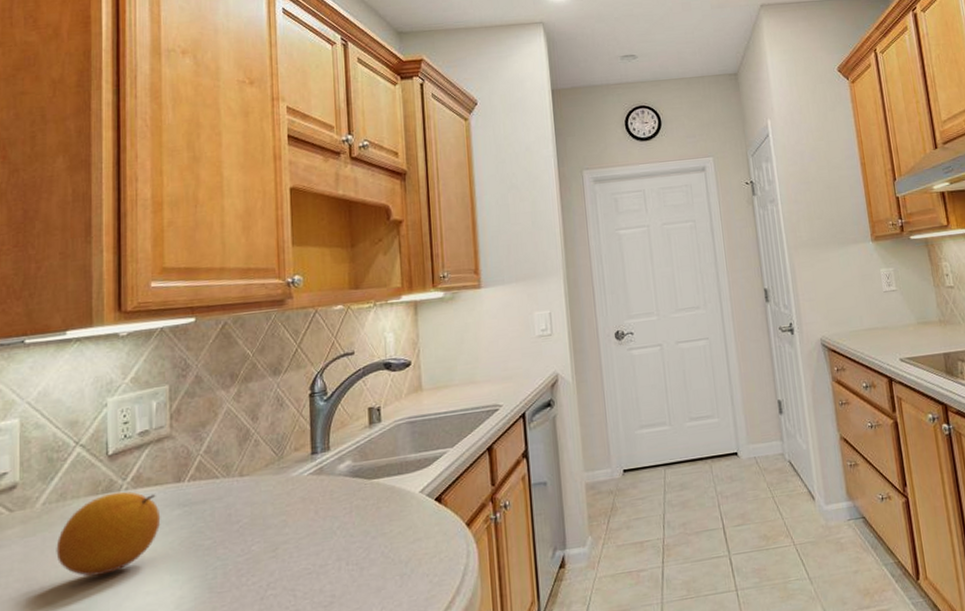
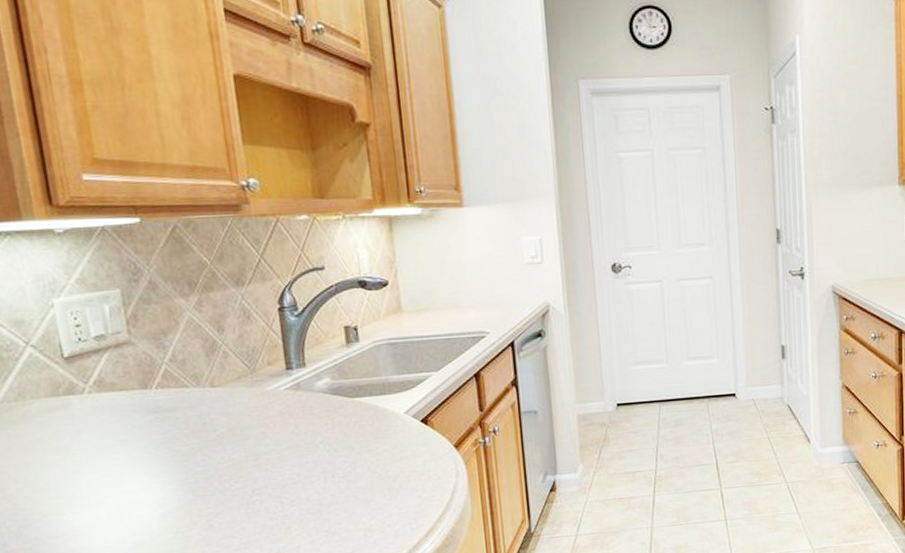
fruit: present [56,491,161,577] -> none [23,394,133,475]

